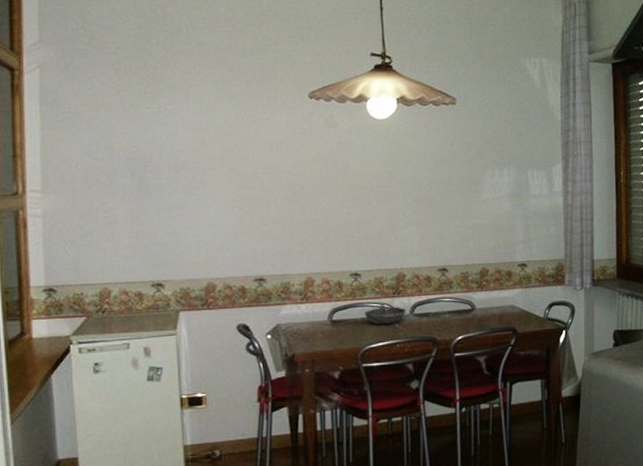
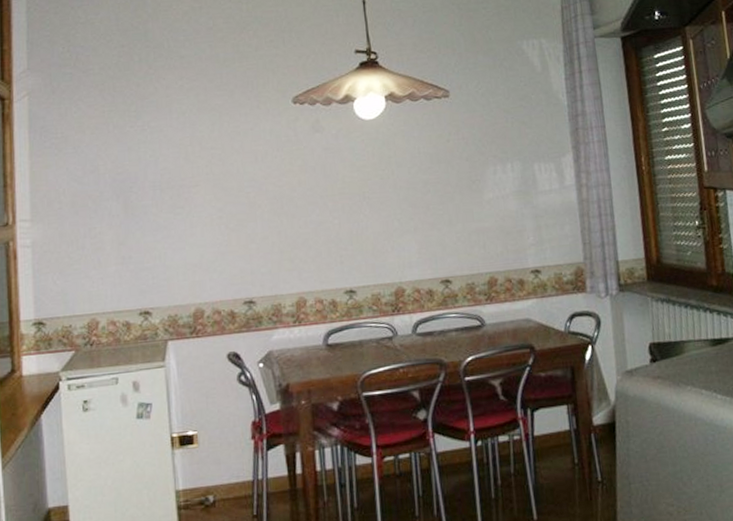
bowl: present [364,304,407,325] -> none [362,323,409,347]

